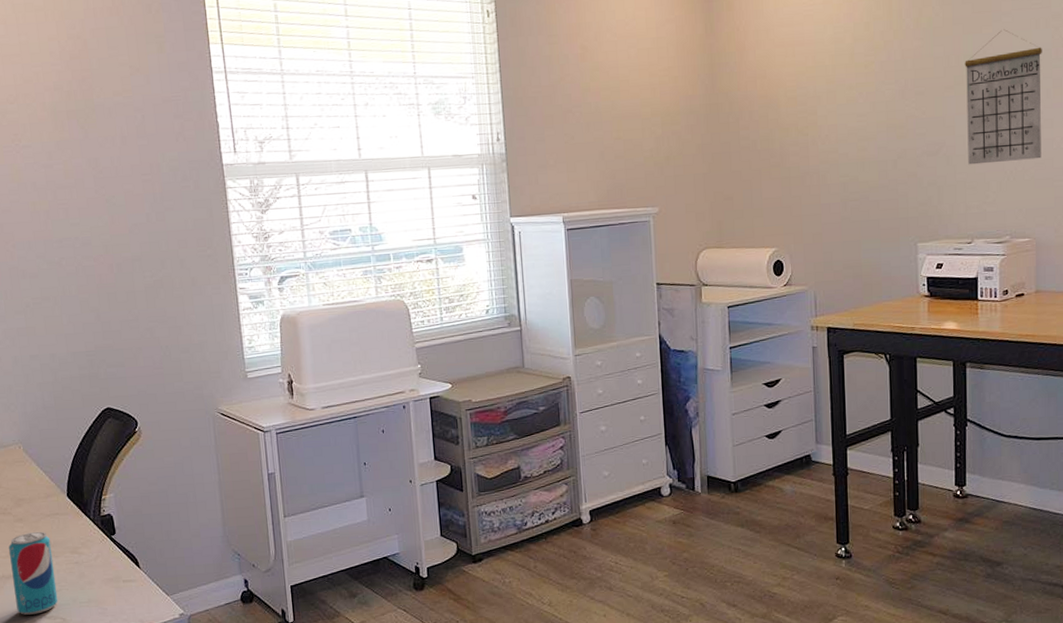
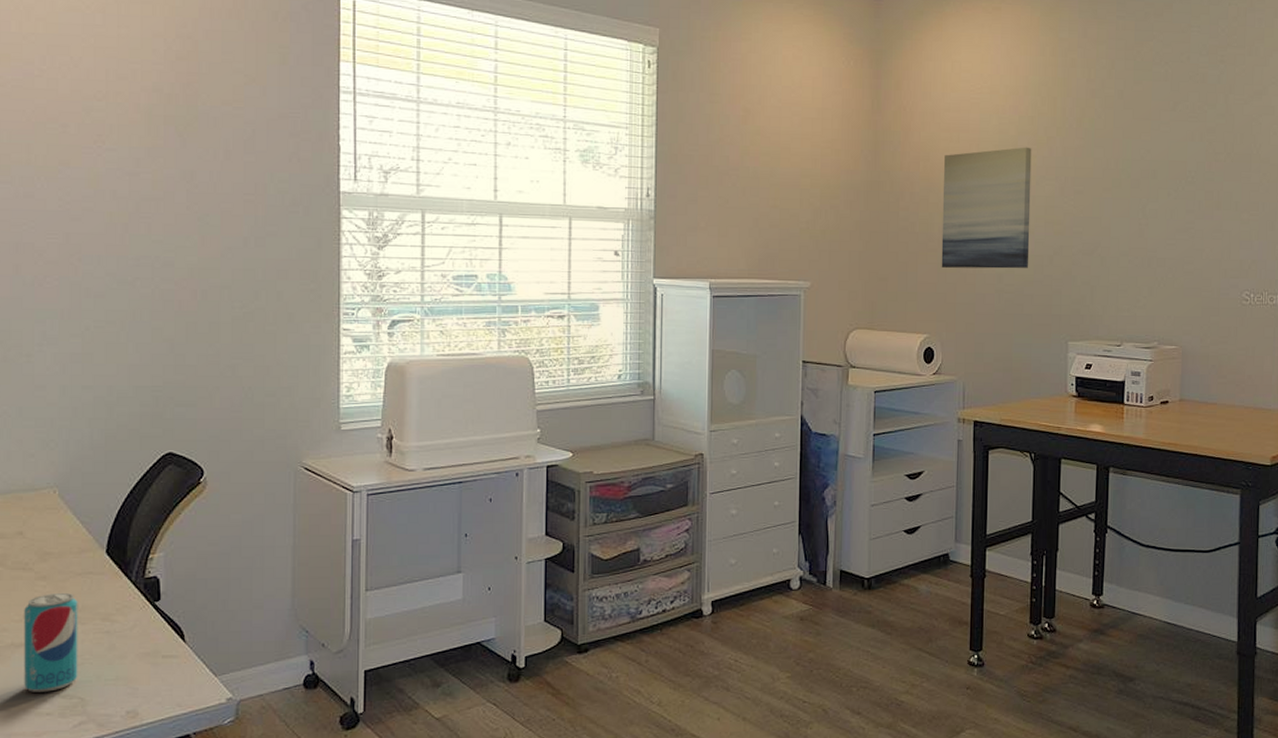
wall art: none [781,53,873,182] -> present [941,147,1032,269]
calendar: present [964,29,1042,165] -> none [1121,138,1196,268]

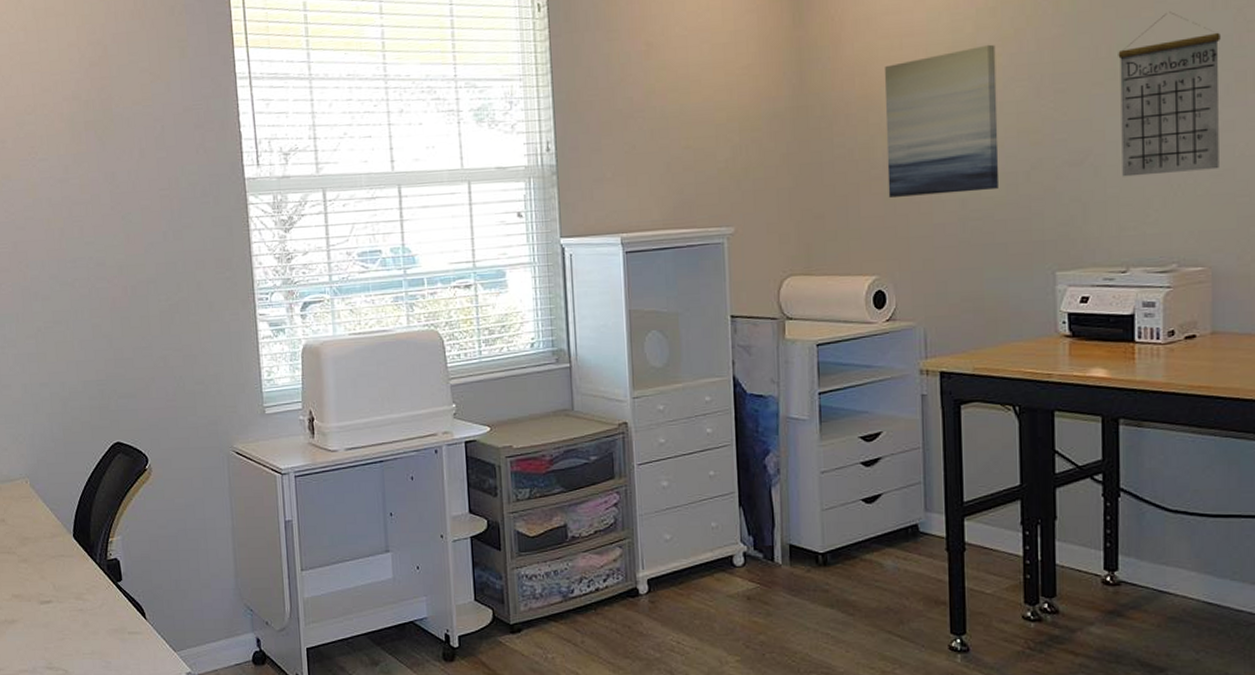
beverage can: present [24,592,78,692] -> none [12,573,61,664]
calendar: none [1121,138,1196,268] -> present [1118,12,1220,177]

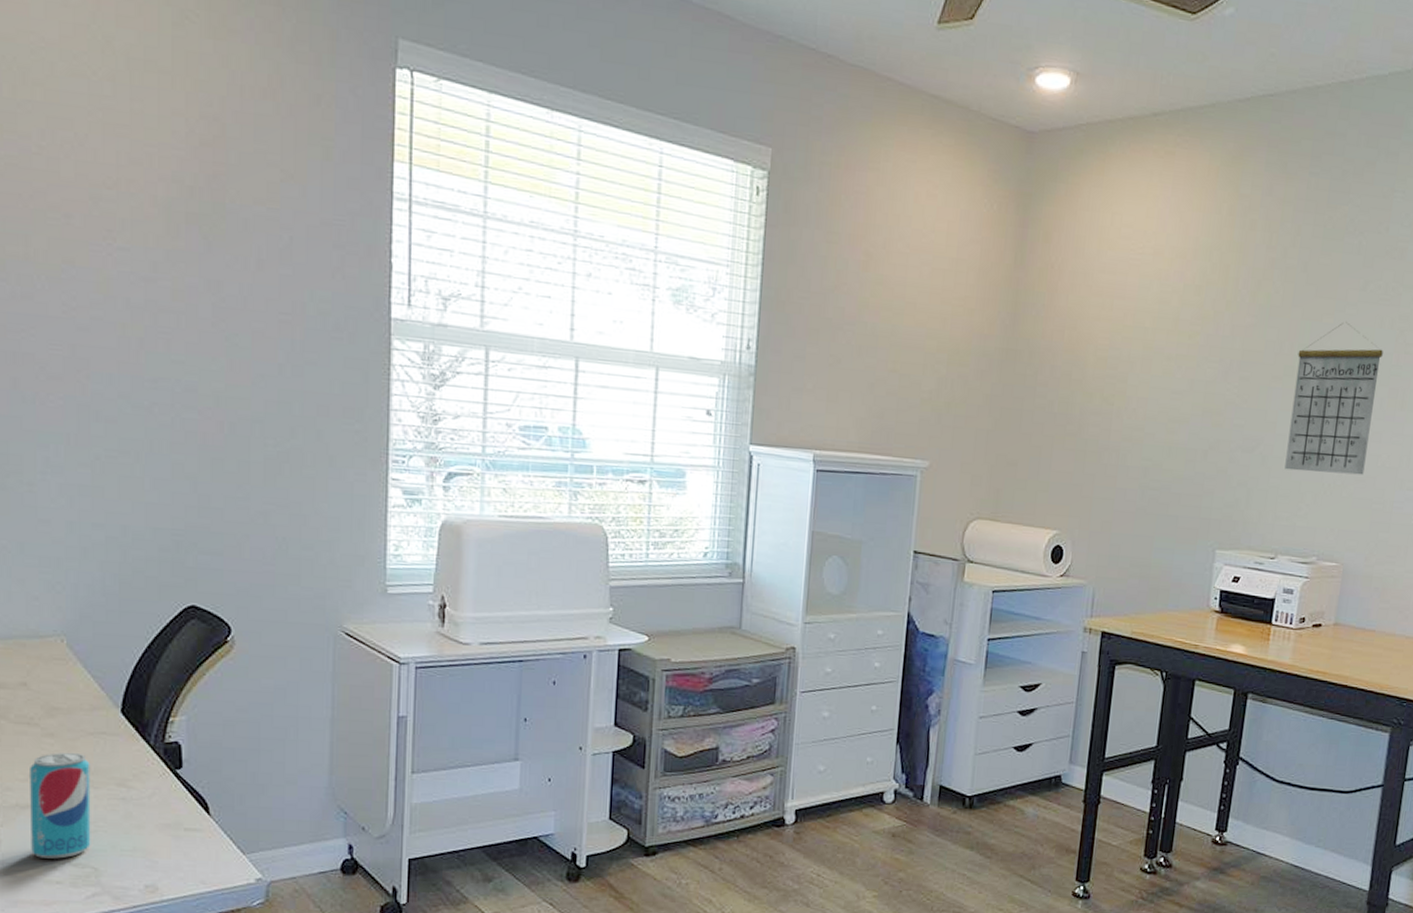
beverage can: none [12,573,61,664] -> present [30,752,91,859]
wall art: present [884,44,999,197] -> none [1079,321,1196,463]

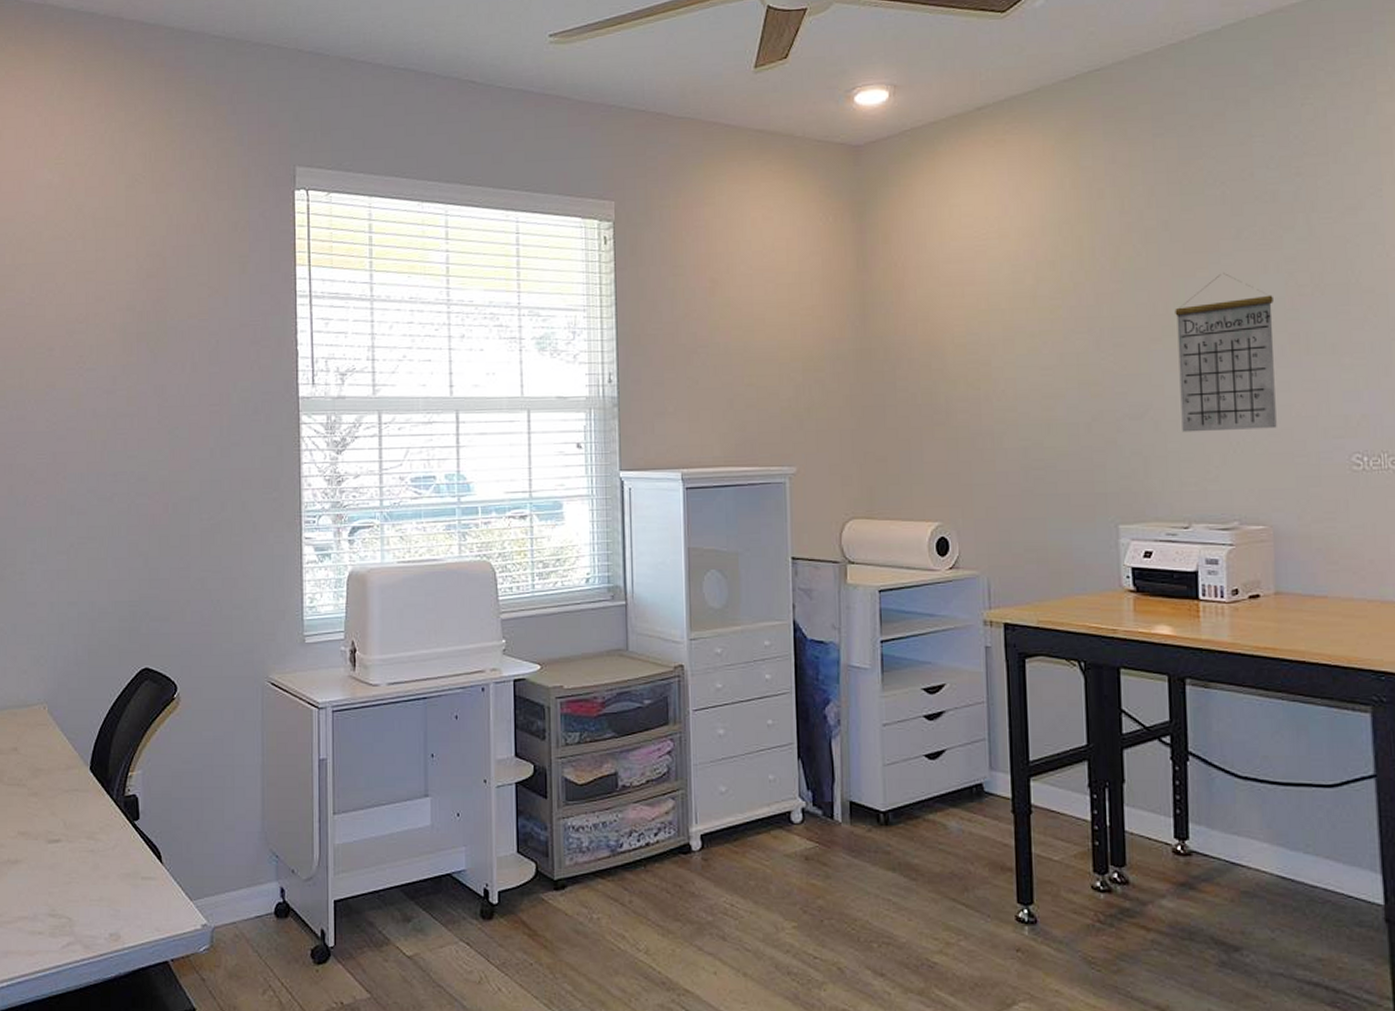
beverage can: present [30,752,91,859] -> none [19,809,66,910]

